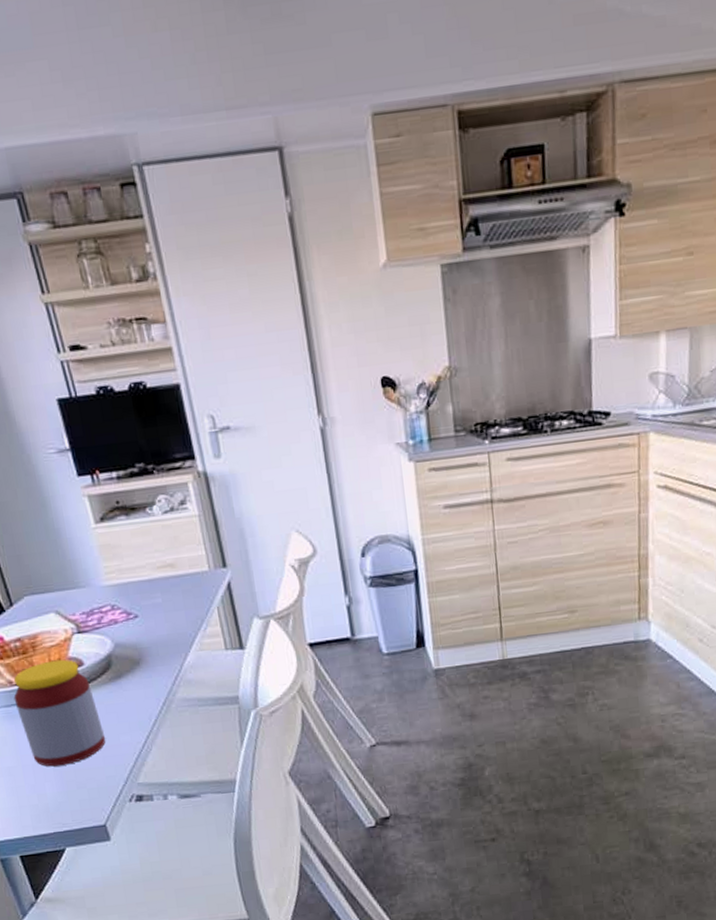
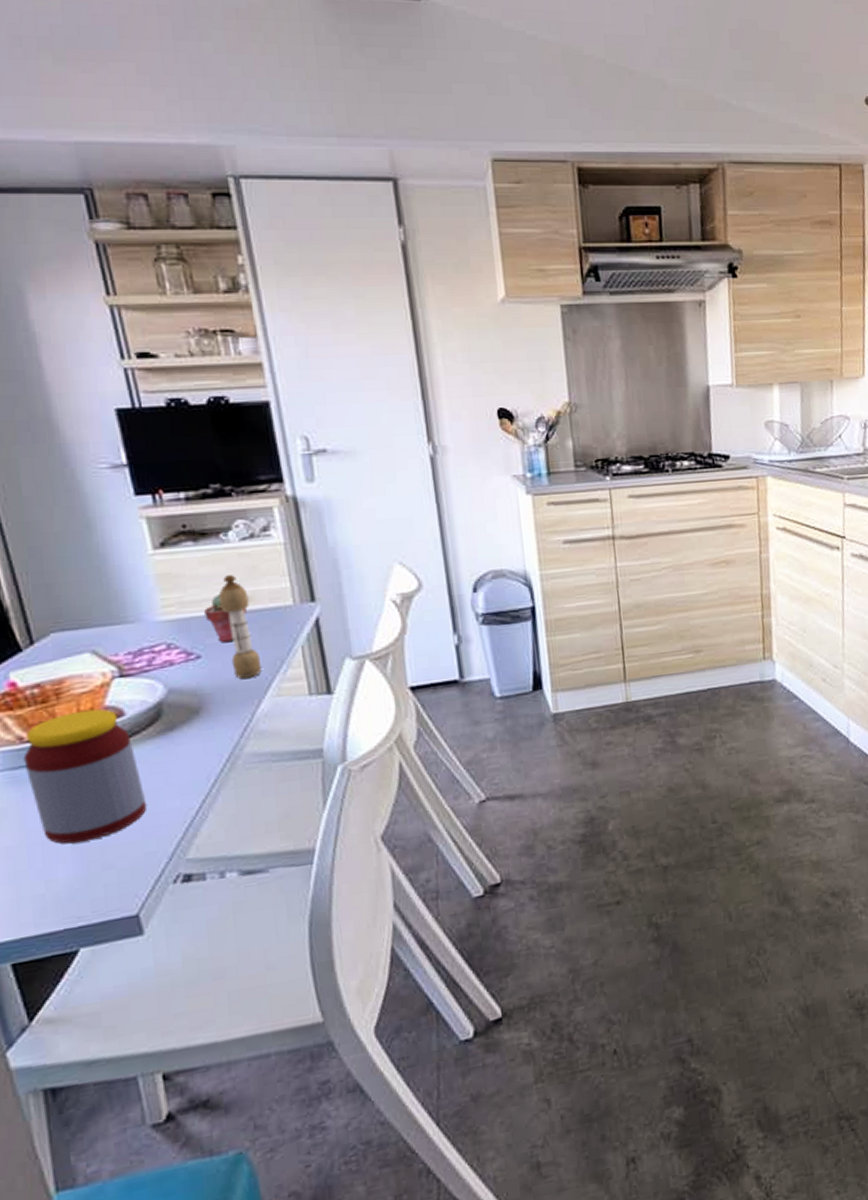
potted succulent: none [138,562,172,605] -> present [204,594,247,643]
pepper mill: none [148,544,187,635] -> present [218,575,262,679]

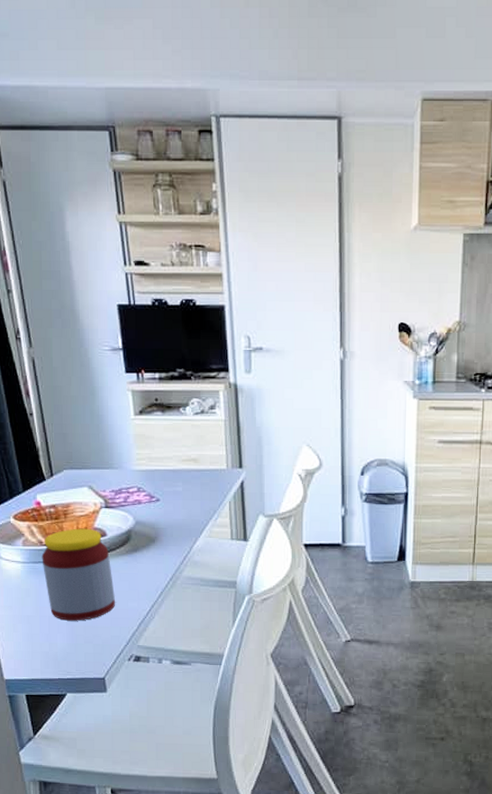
potted succulent: present [204,594,247,643] -> none [165,455,193,492]
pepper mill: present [218,575,262,679] -> none [175,441,200,520]

